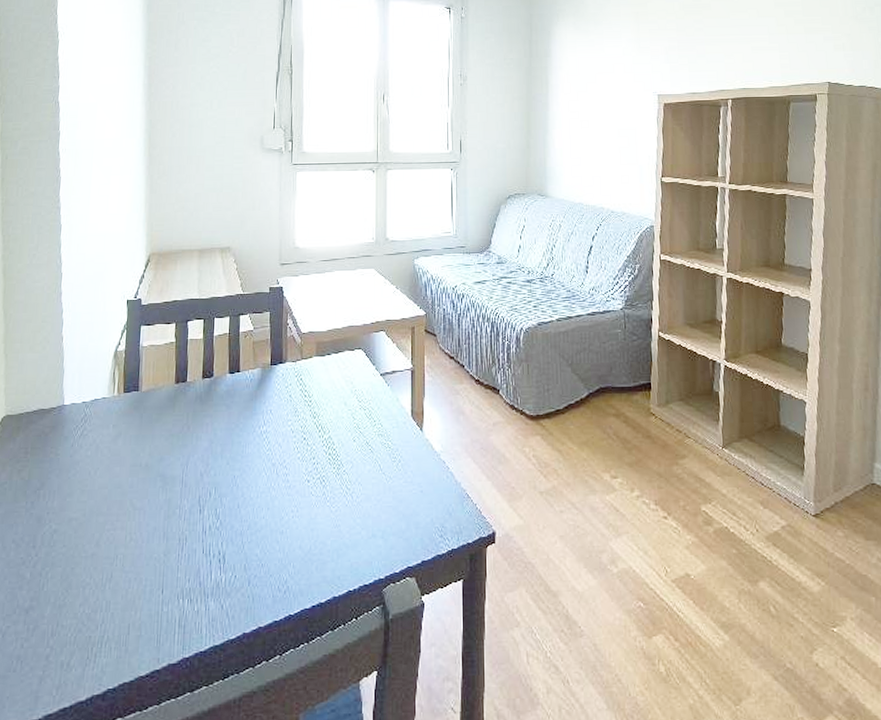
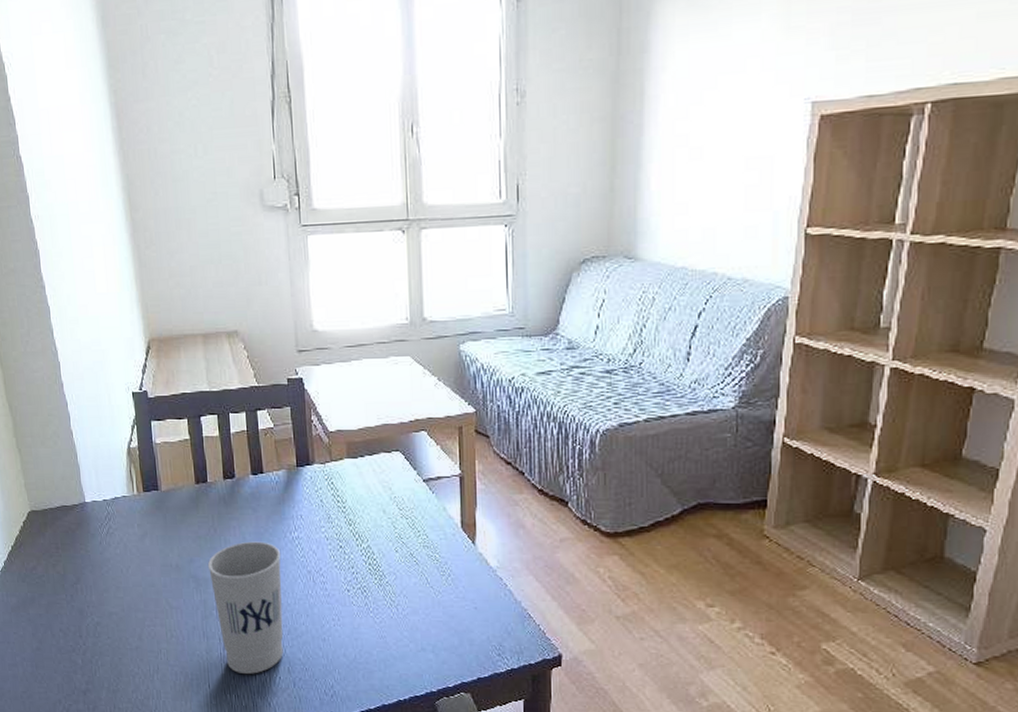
cup: none [176,437,249,575] -> present [207,541,284,674]

